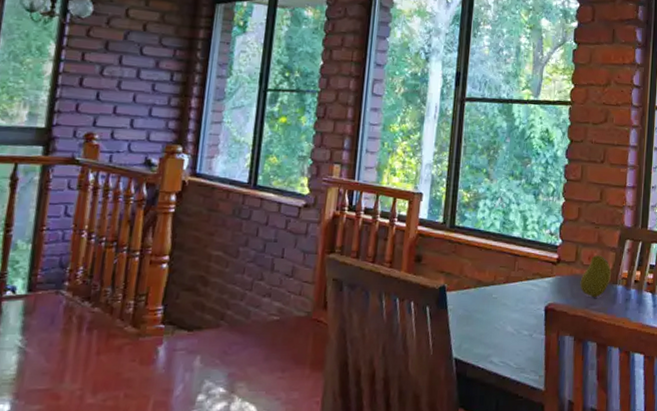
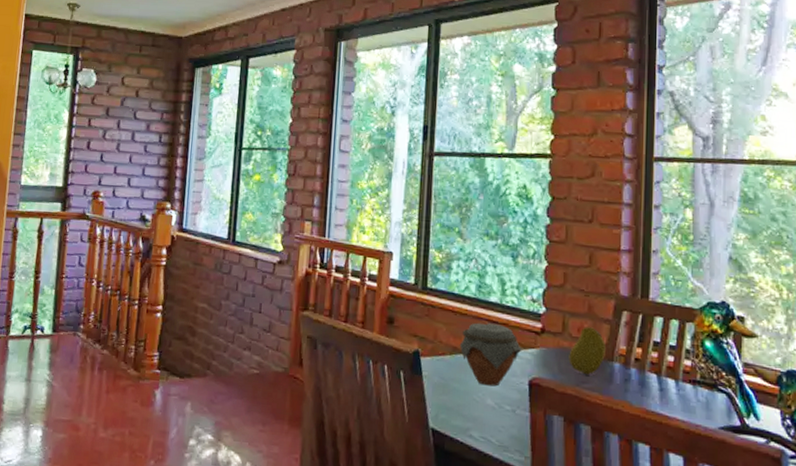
jar: none [483,256,540,314] -> present [459,322,522,387]

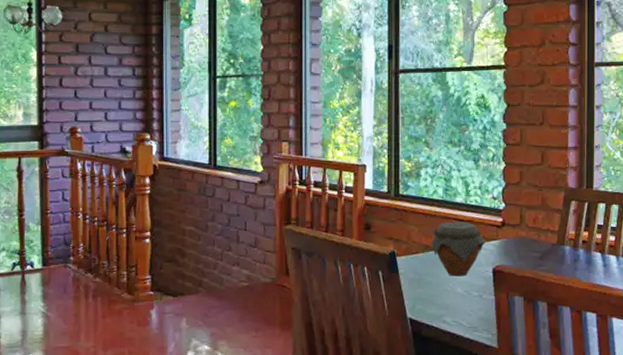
fruit: present [569,327,606,375] -> none [526,217,557,259]

